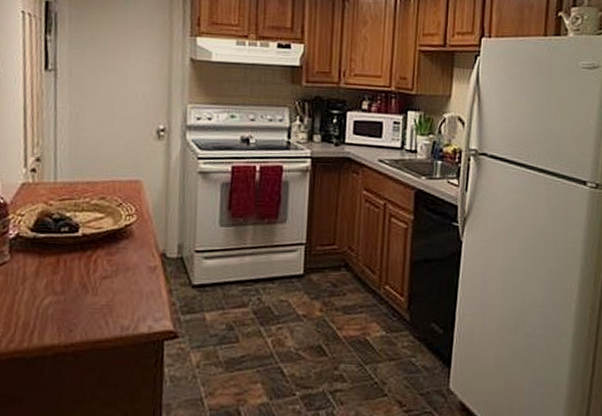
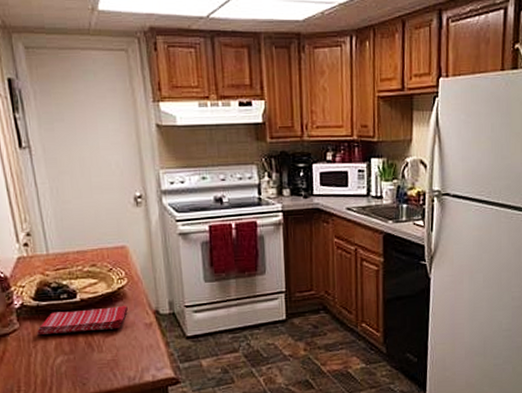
dish towel: none [28,244,133,271] -> present [37,305,128,335]

